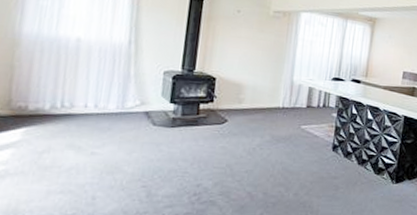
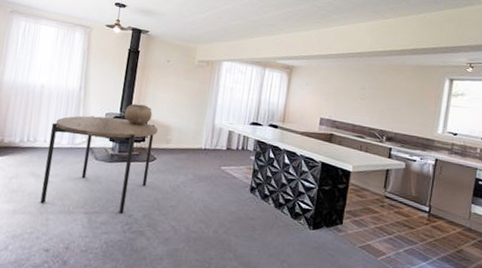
dining table: none [83,74,228,185] -> present [40,116,158,215]
ceramic pot: none [187,60,222,84] -> present [124,103,153,125]

